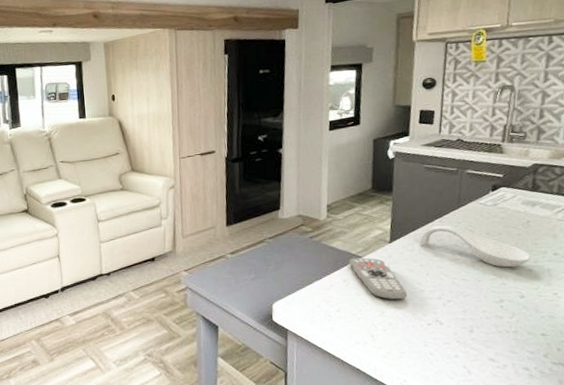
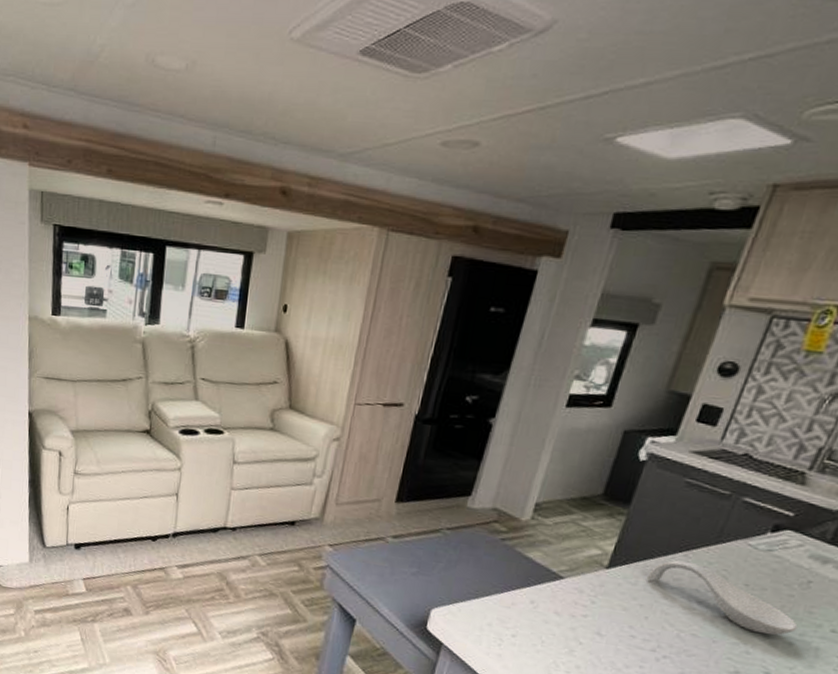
remote control: present [348,257,408,301] -> none [544,576,612,642]

